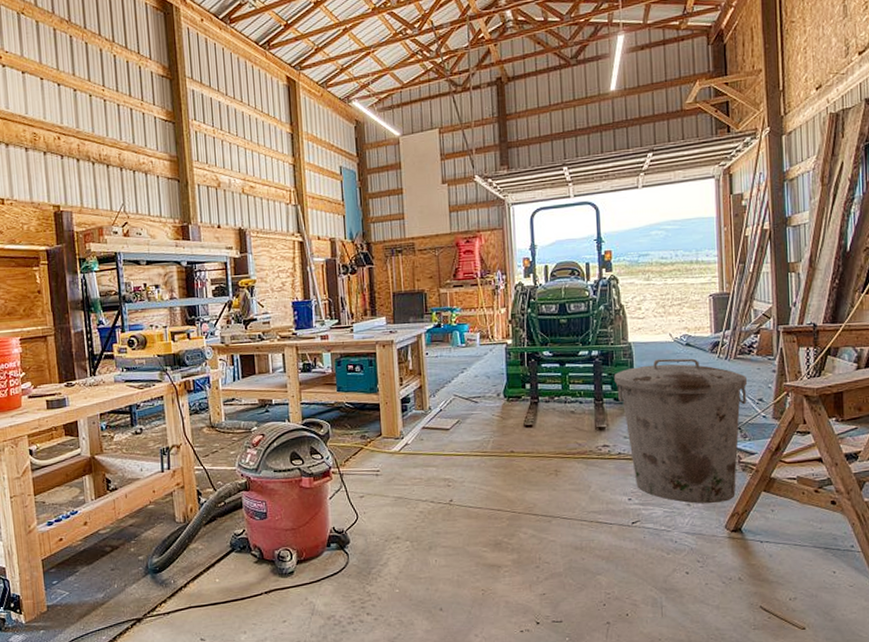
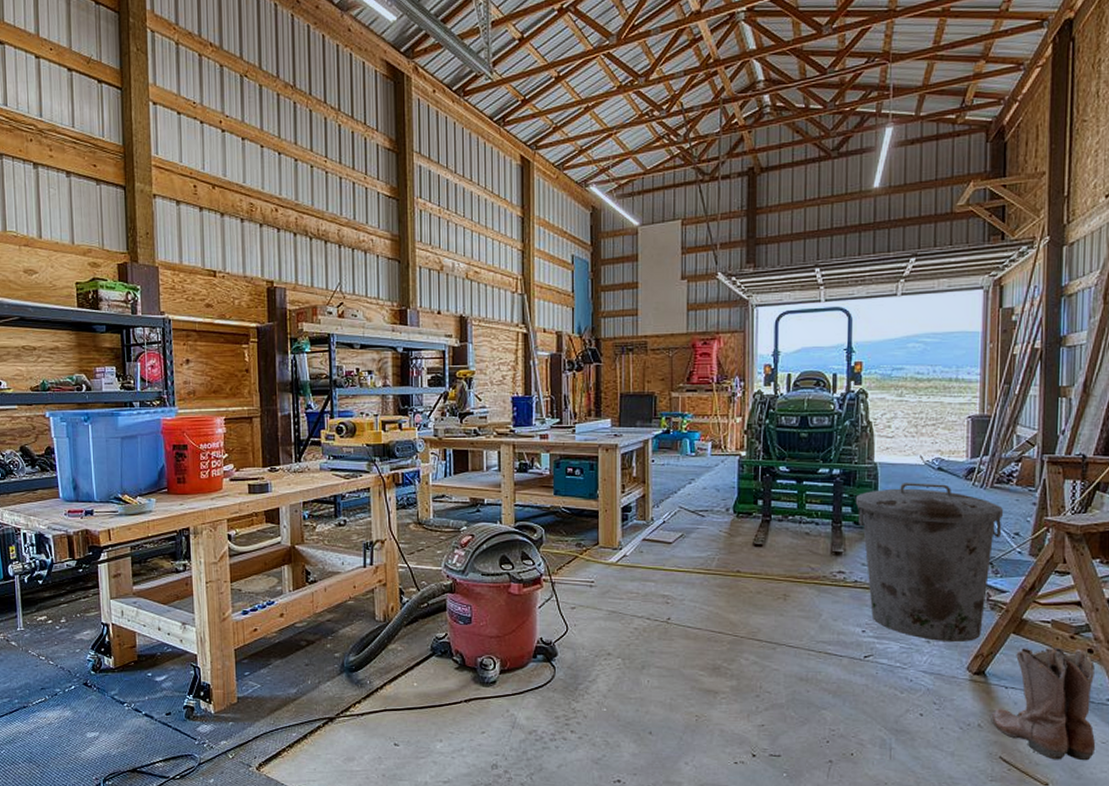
boots: none [749,501,844,605] -> present [991,647,1095,761]

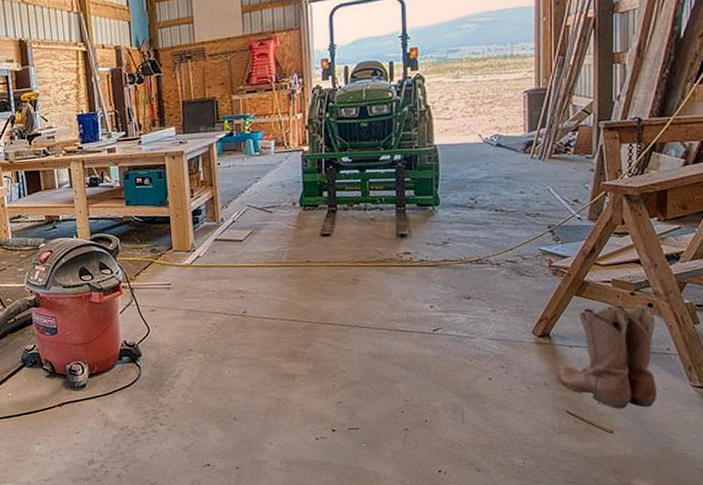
trash can: present [855,483,1003,643] -> none [417,159,561,310]

